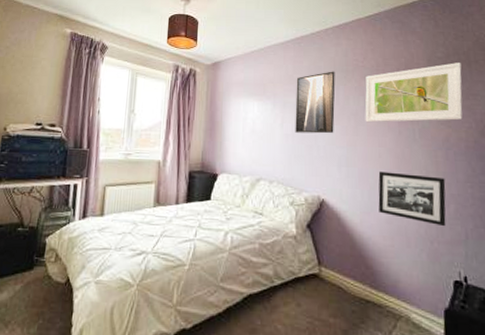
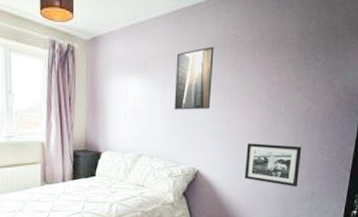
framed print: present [365,62,463,123] -> none [239,37,329,98]

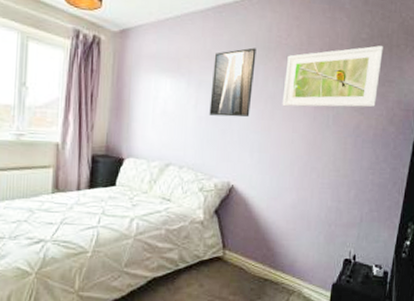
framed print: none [239,37,329,98] -> present [282,45,383,108]
picture frame: present [244,143,302,188] -> none [285,158,351,211]

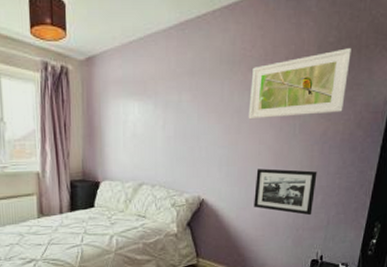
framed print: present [209,47,256,117] -> none [177,63,221,134]
picture frame: none [285,158,351,211] -> present [254,168,317,216]

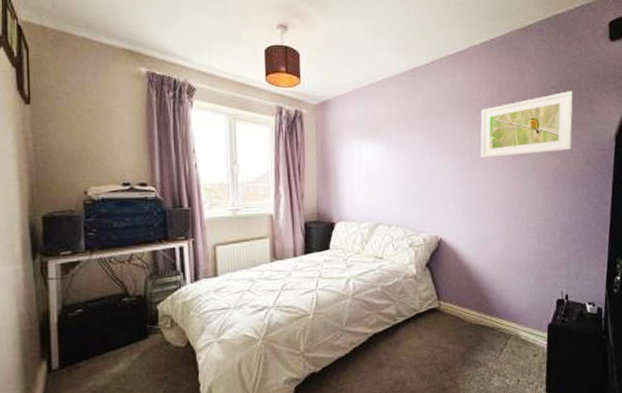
picture frame: present [254,168,317,216] -> none [492,206,554,253]

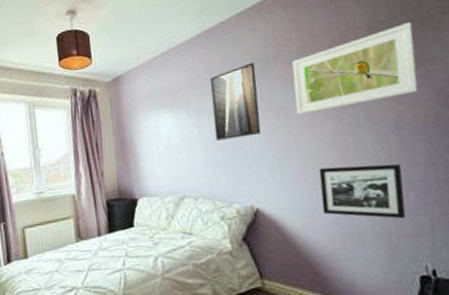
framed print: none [411,106,451,174] -> present [209,62,261,141]
picture frame: none [492,206,554,253] -> present [318,164,407,219]

